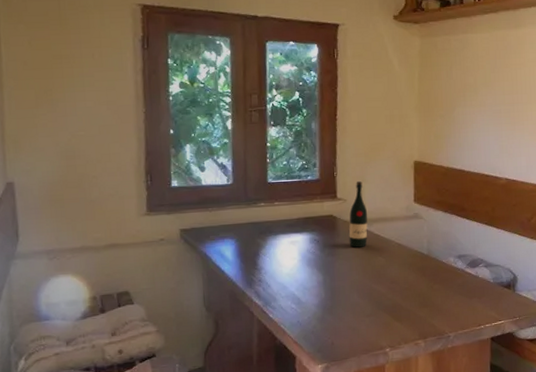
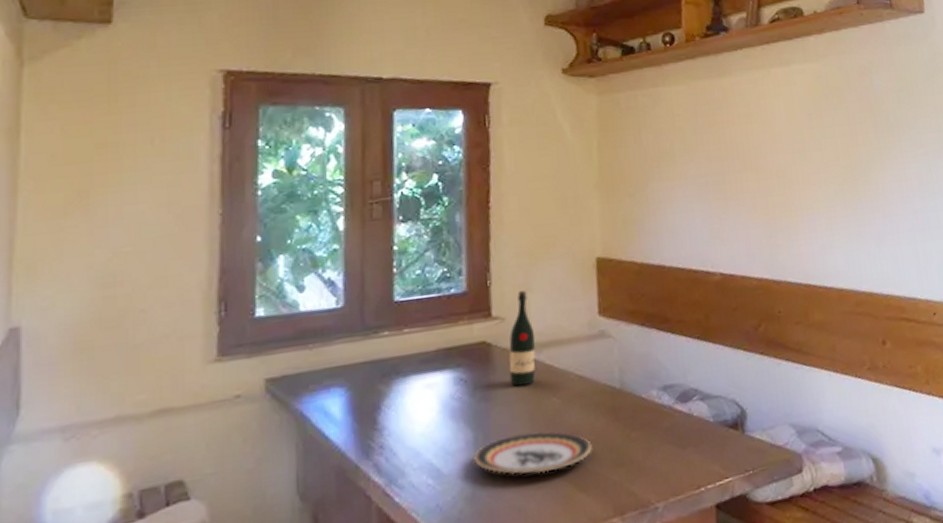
plate: none [323,279,406,307] -> present [474,431,592,475]

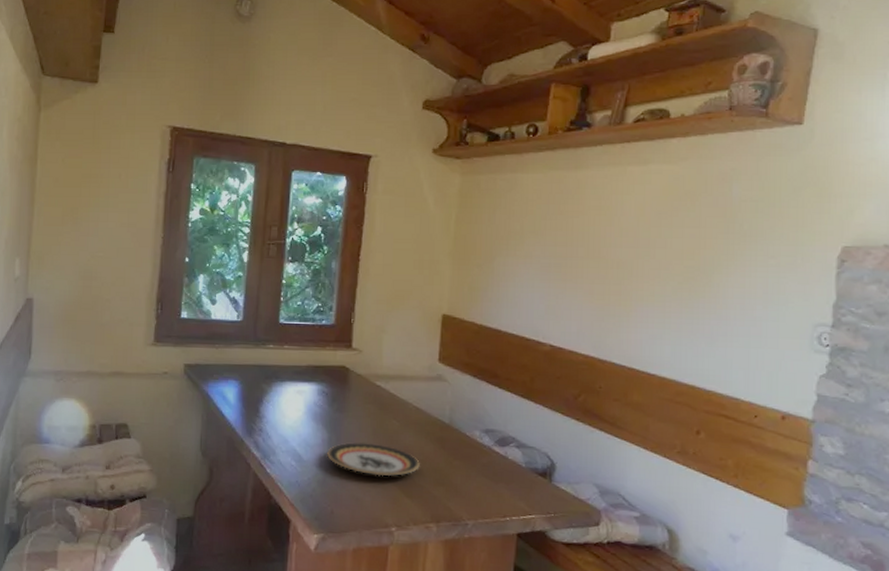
wine bottle: present [509,291,536,387] -> none [361,331,385,406]

